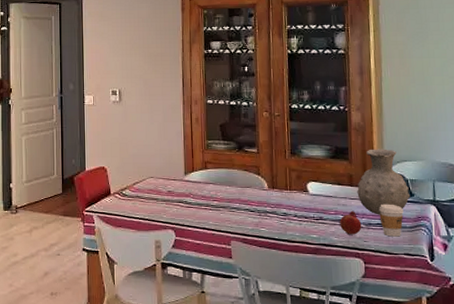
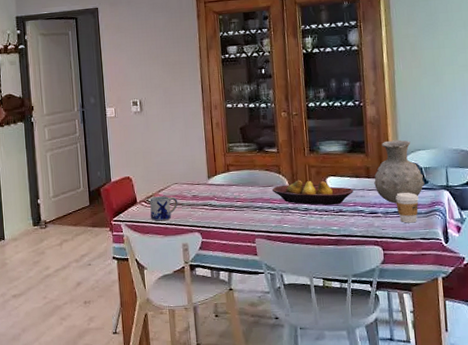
mug: none [124,189,153,215] -> present [149,196,178,221]
fruit bowl: none [250,183,335,212] -> present [271,180,353,206]
fruit: present [340,211,362,235] -> none [358,202,380,225]

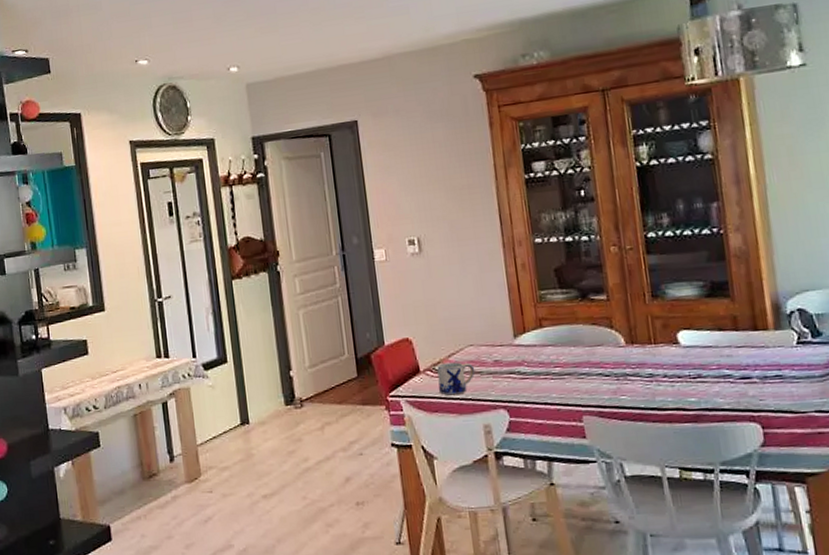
fruit bowl: present [271,180,353,206] -> none [601,335,716,370]
vase: present [374,140,425,204] -> none [744,277,818,365]
coffee cup: present [395,192,419,223] -> none [776,348,810,391]

